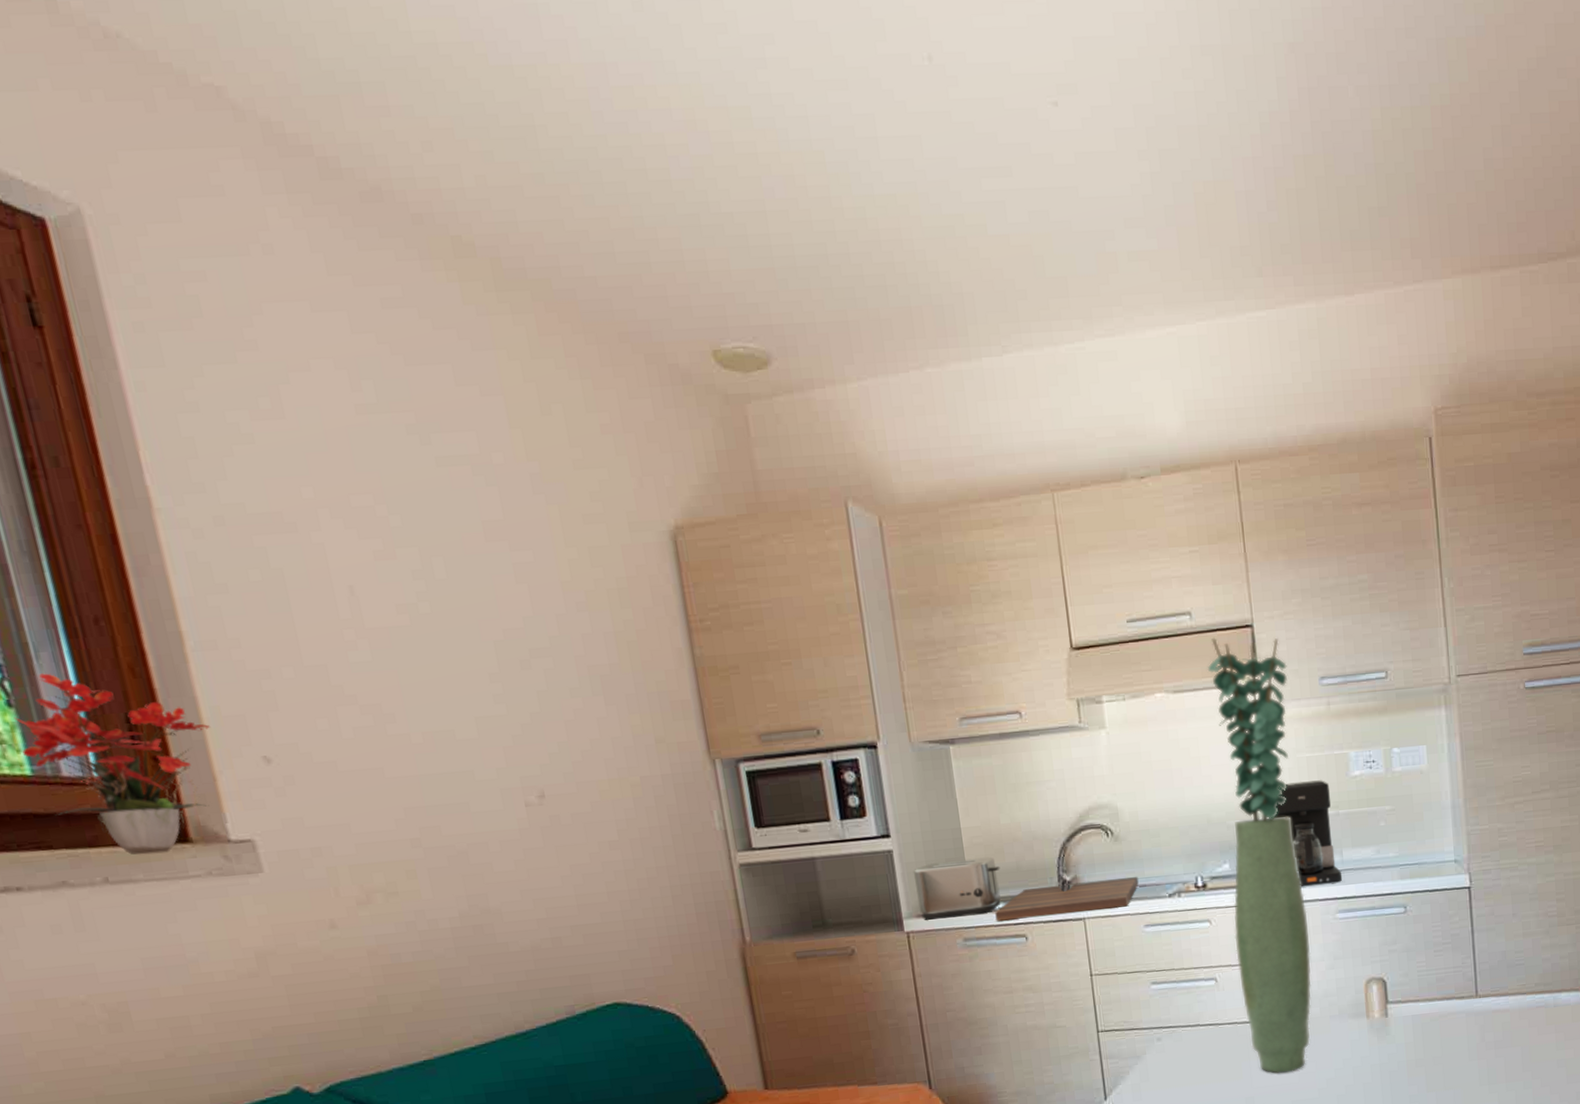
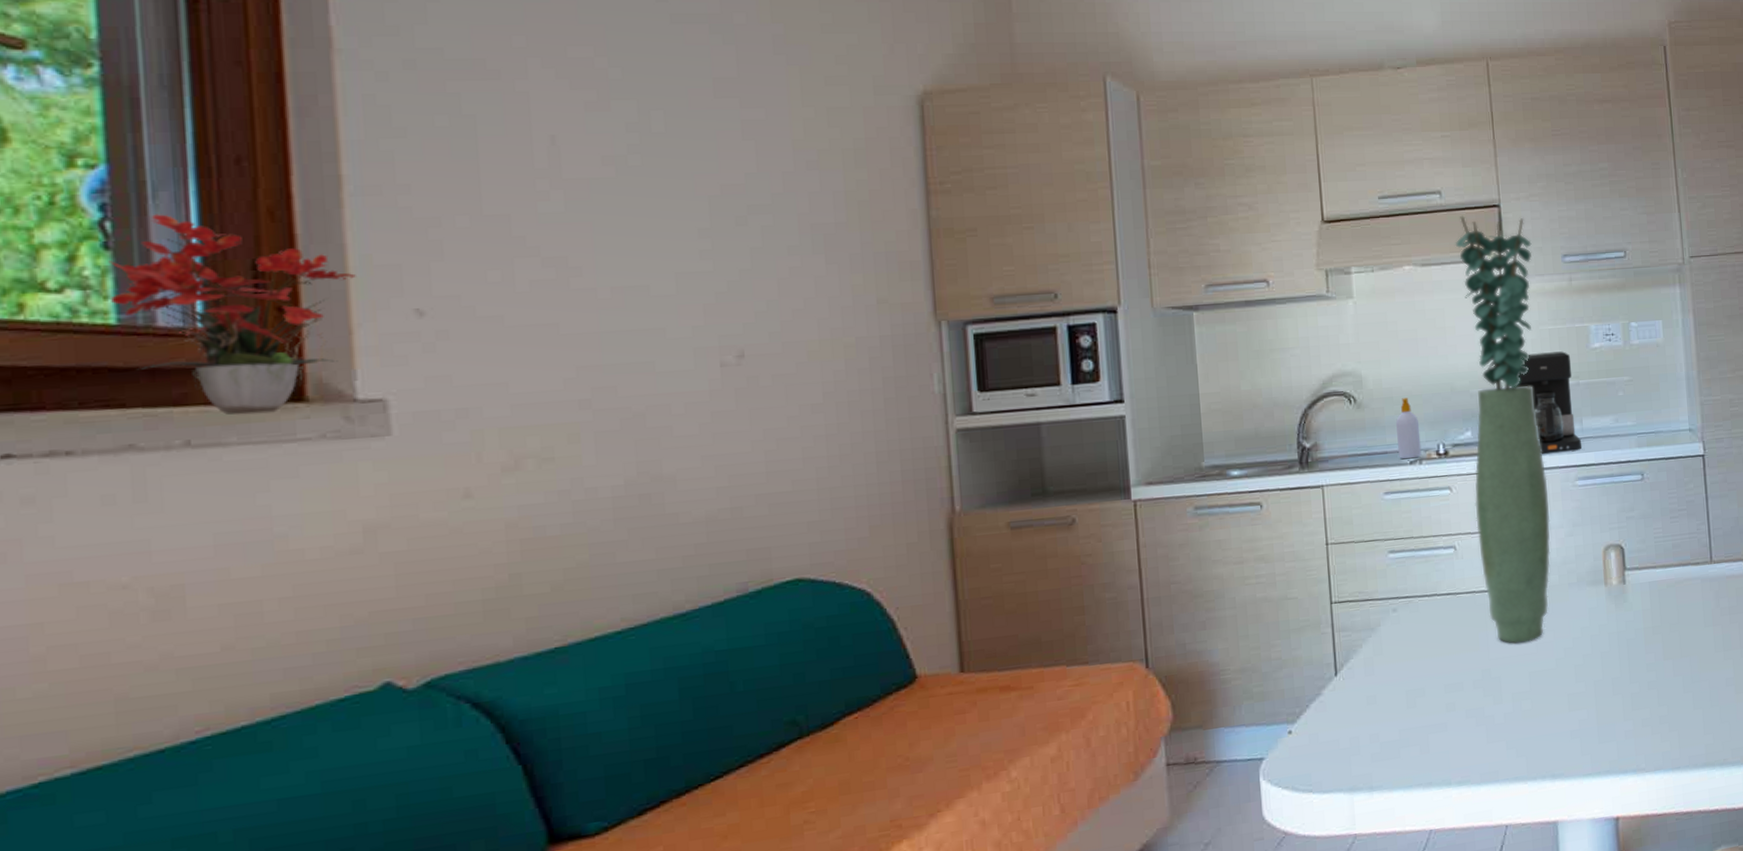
toaster: present [913,857,1001,920] -> none [1145,423,1238,488]
cutting board: present [995,876,1139,921] -> none [1229,443,1380,489]
soap bottle: none [1153,830,1180,892] -> present [1395,398,1422,460]

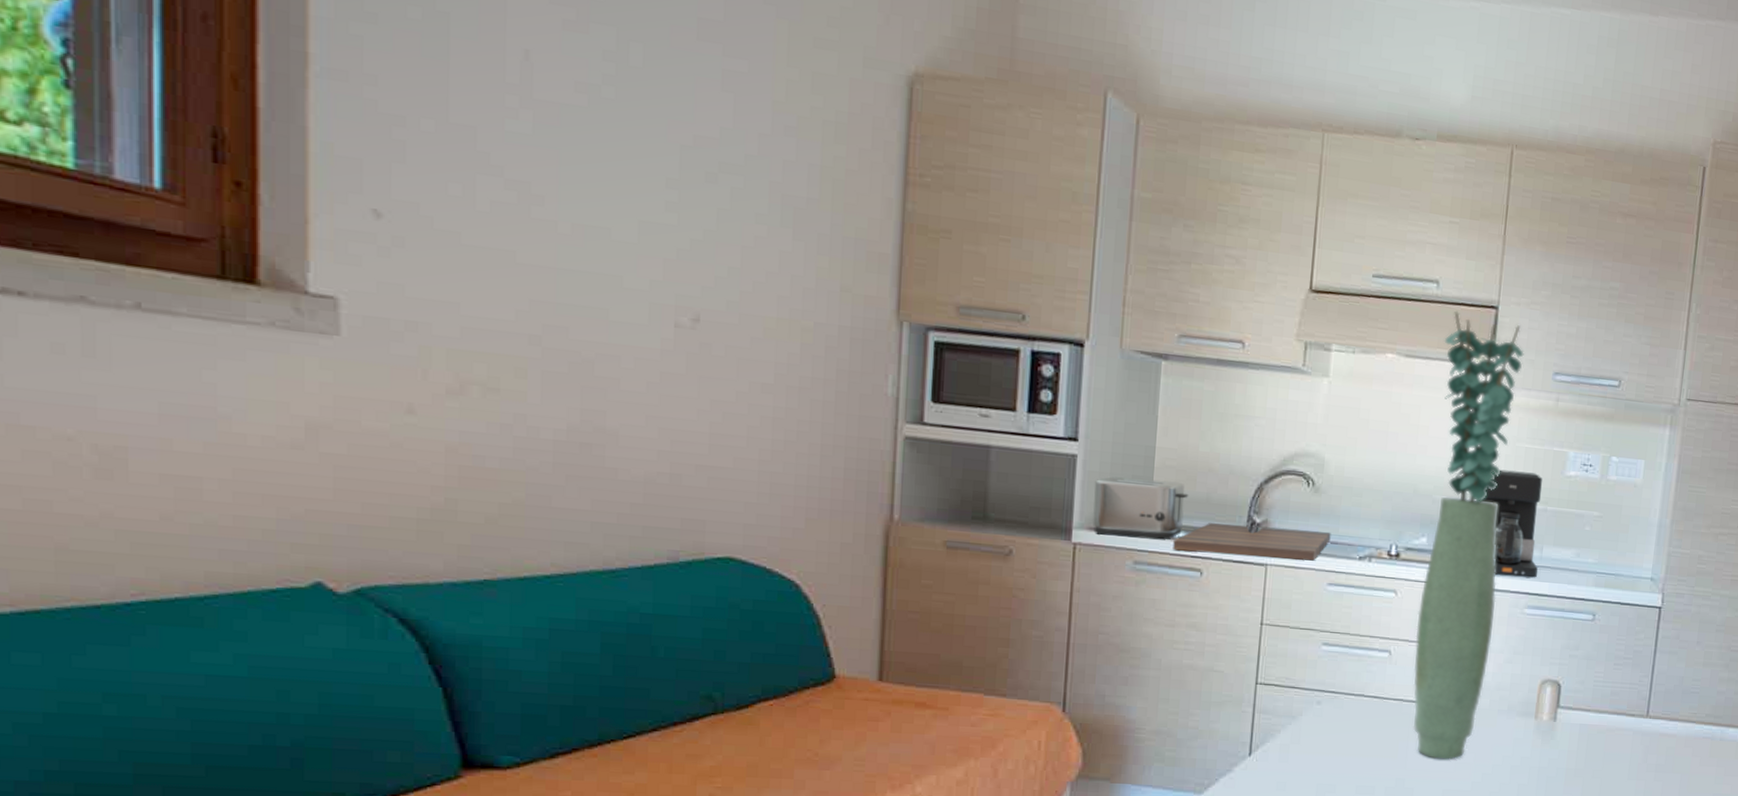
potted flower: present [108,214,356,416] -> none [67,59,316,291]
toaster: none [1145,423,1238,488] -> present [1092,476,1189,539]
cutting board: none [1229,443,1380,489] -> present [1173,523,1331,561]
soap bottle: present [1395,398,1422,460] -> none [1349,490,1376,555]

